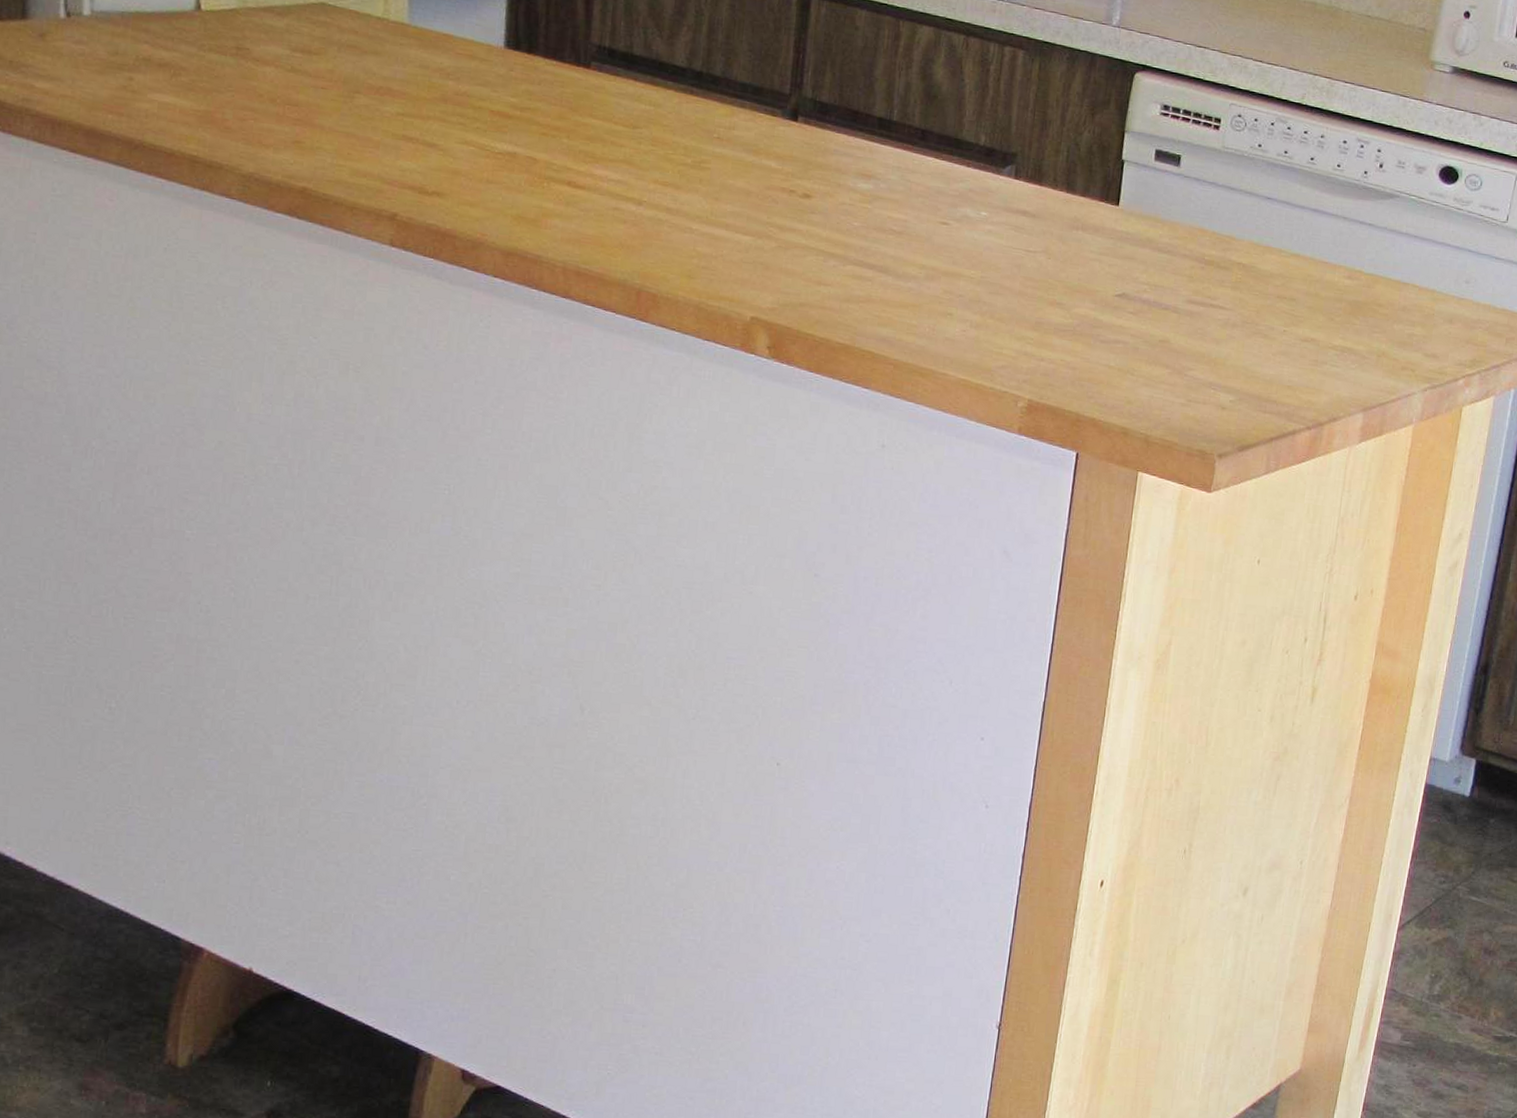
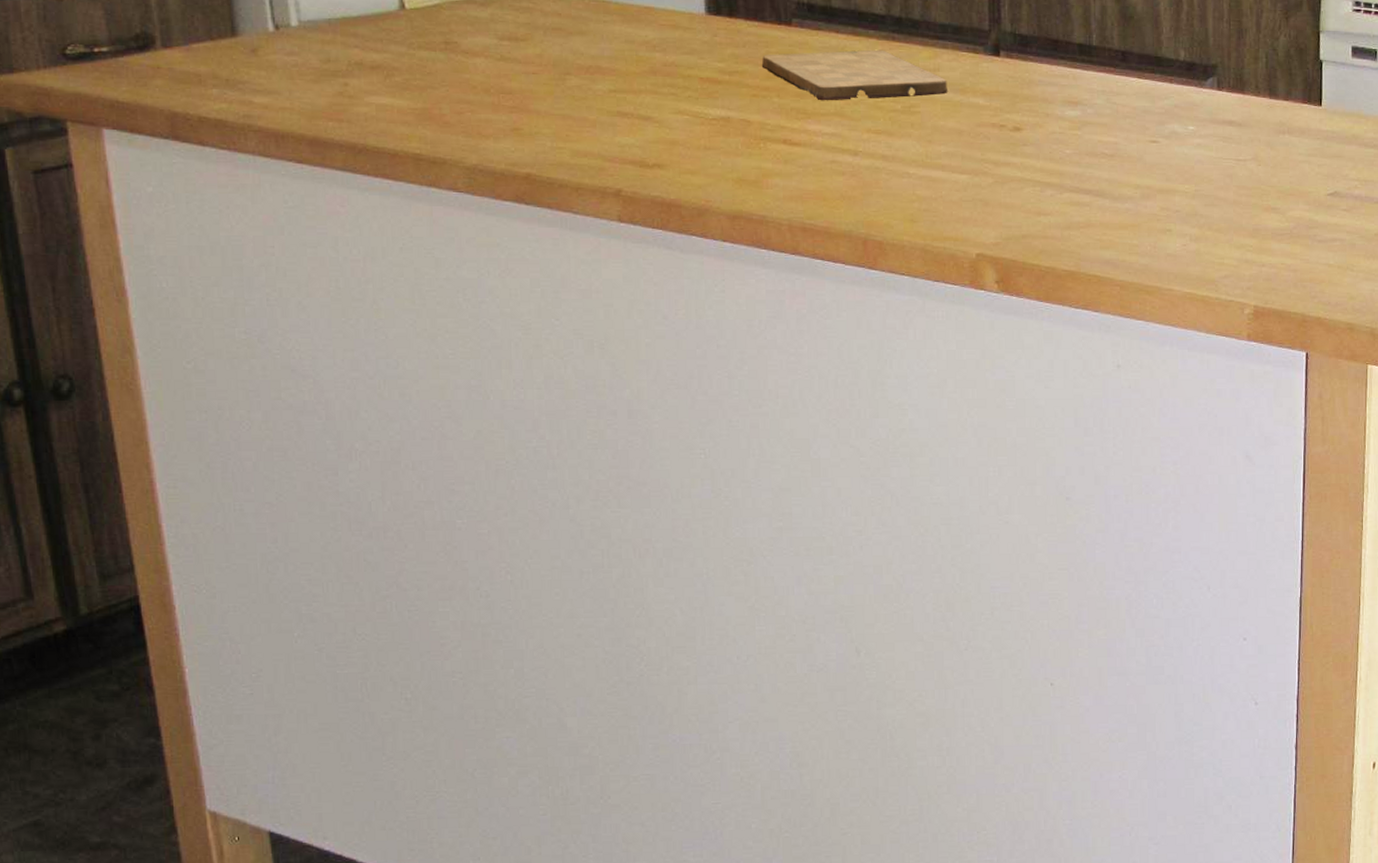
cutting board: none [555,94,741,153] -> present [762,49,947,101]

